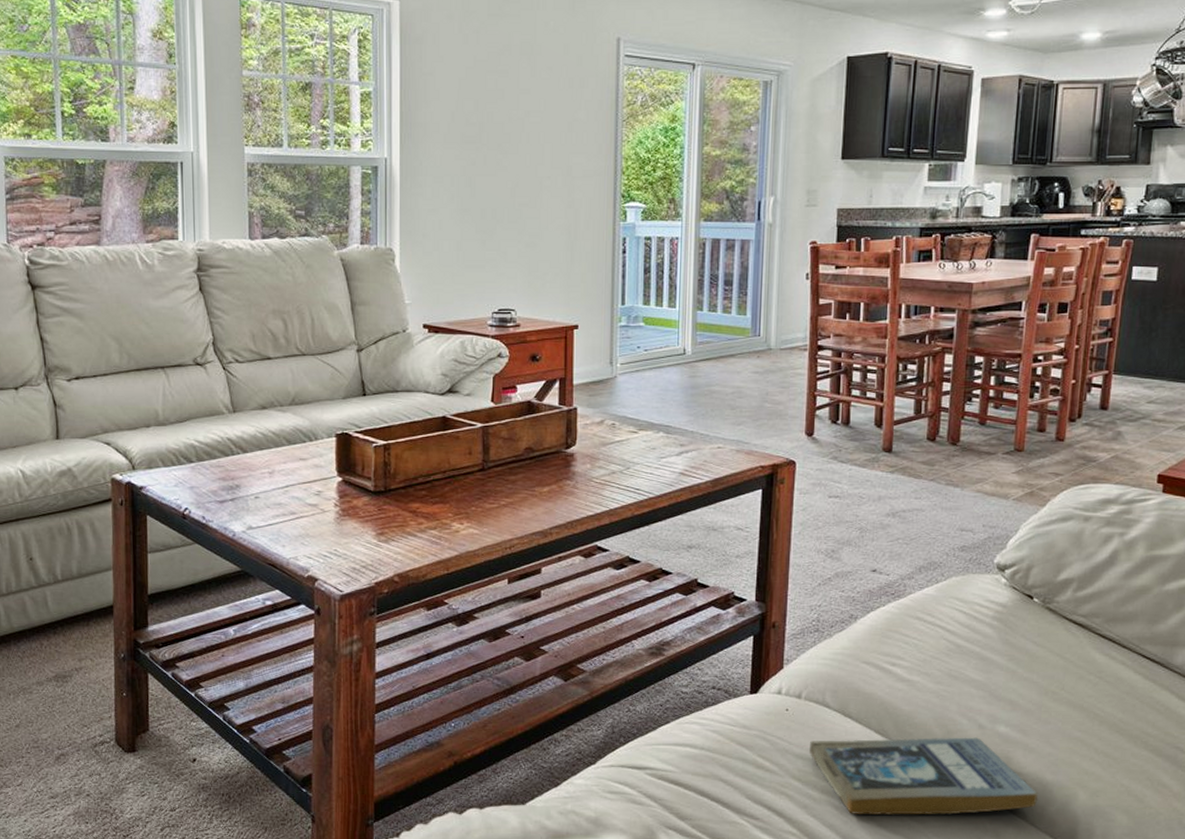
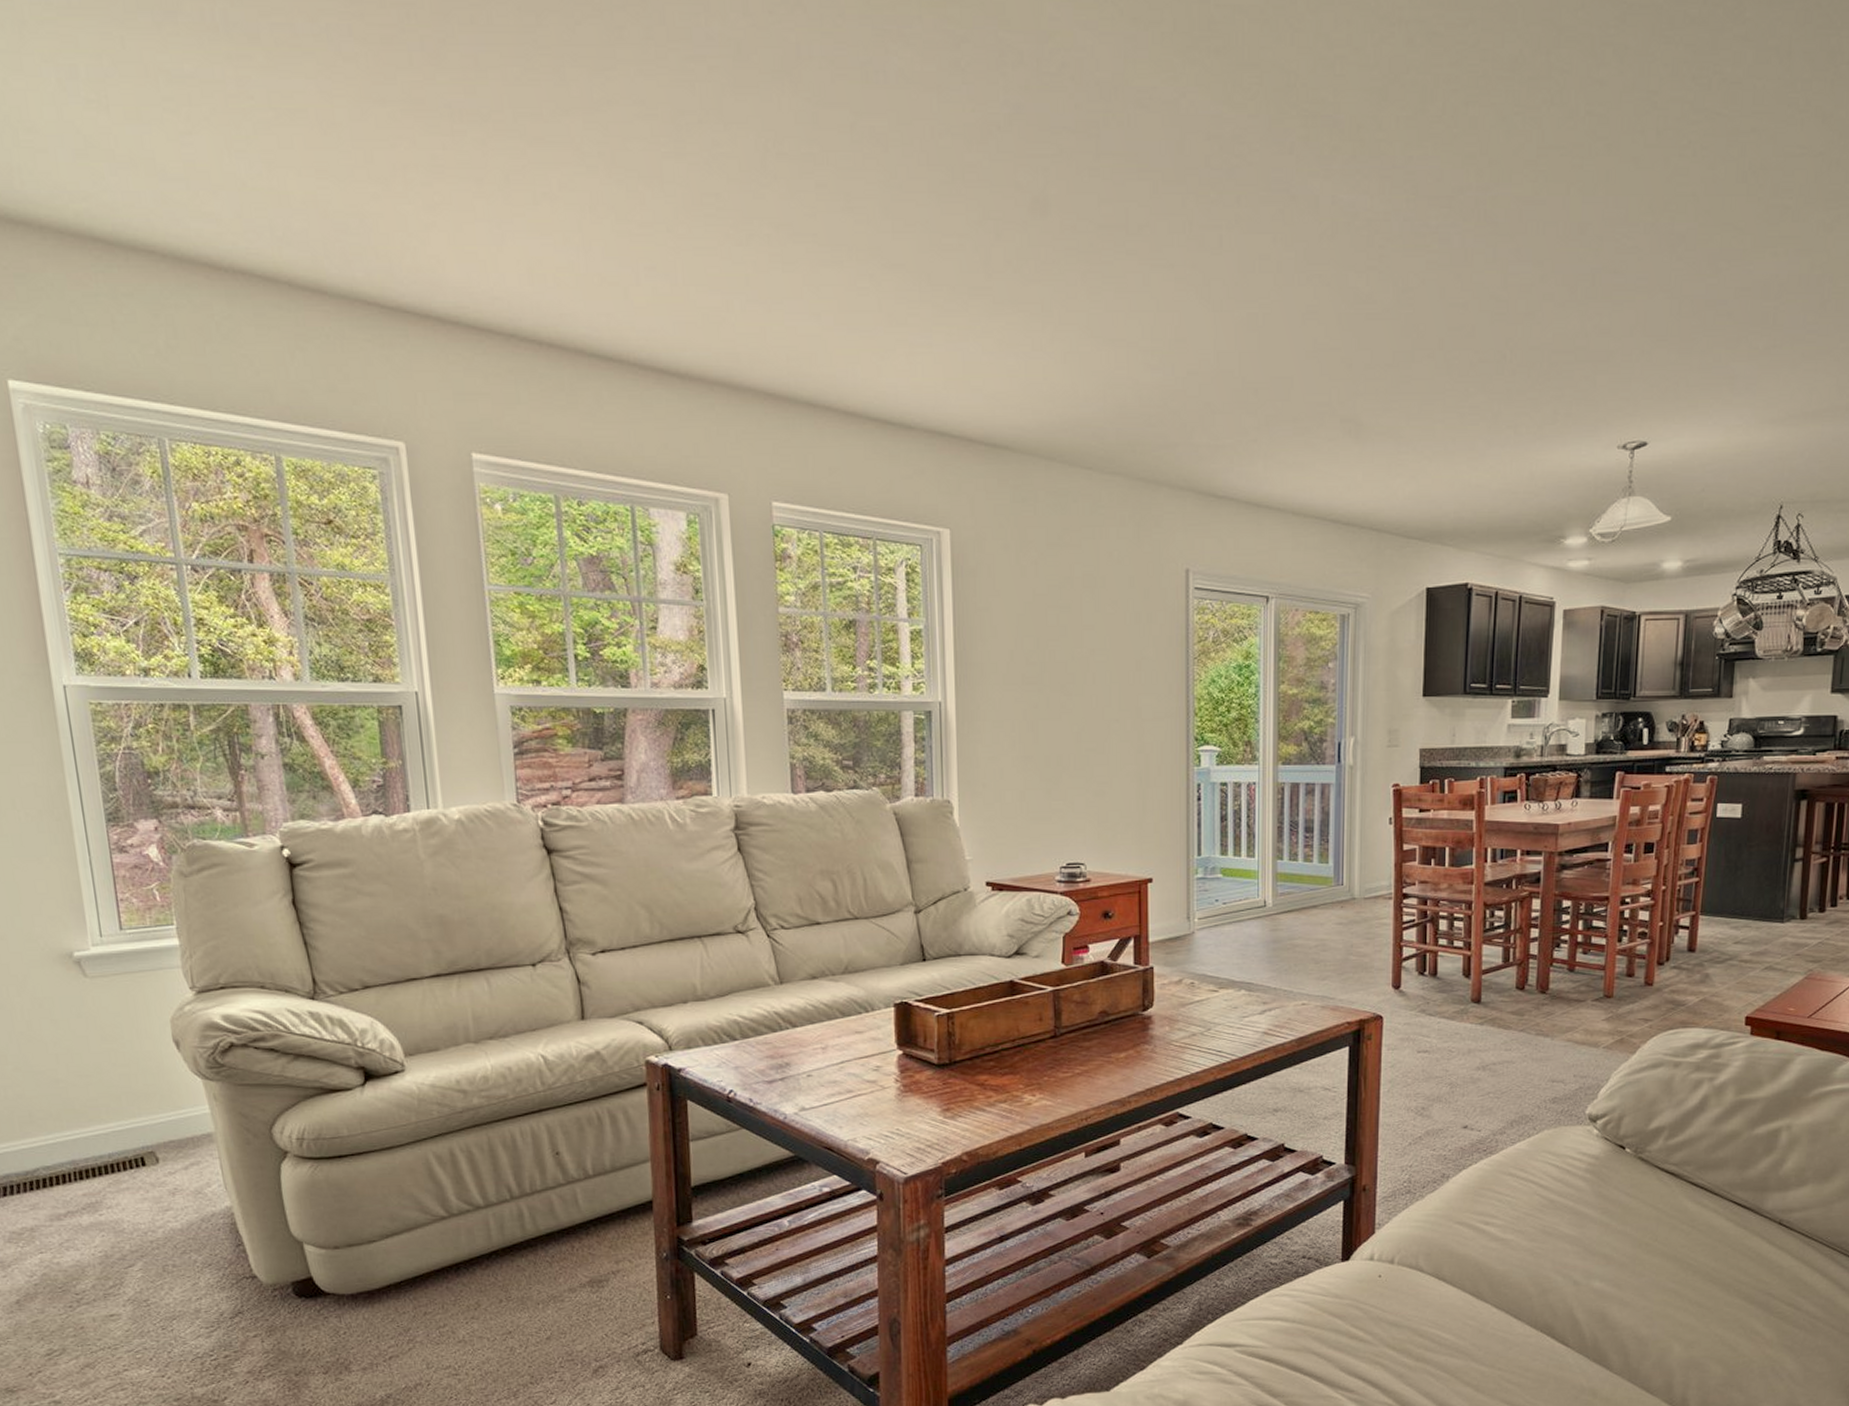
book: present [810,737,1038,815] -> none [1404,1294,1634,1381]

